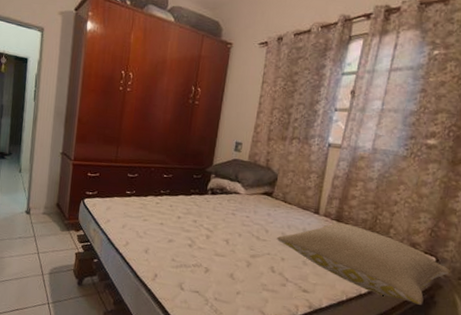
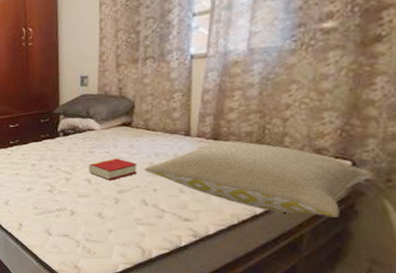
book: none [229,223,272,245] -> present [89,157,138,181]

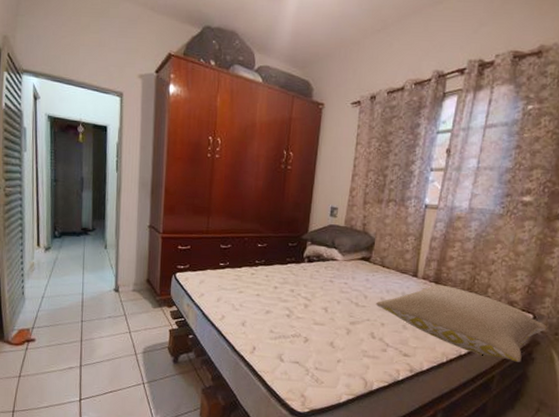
book: present [89,157,138,181] -> none [327,289,371,312]

